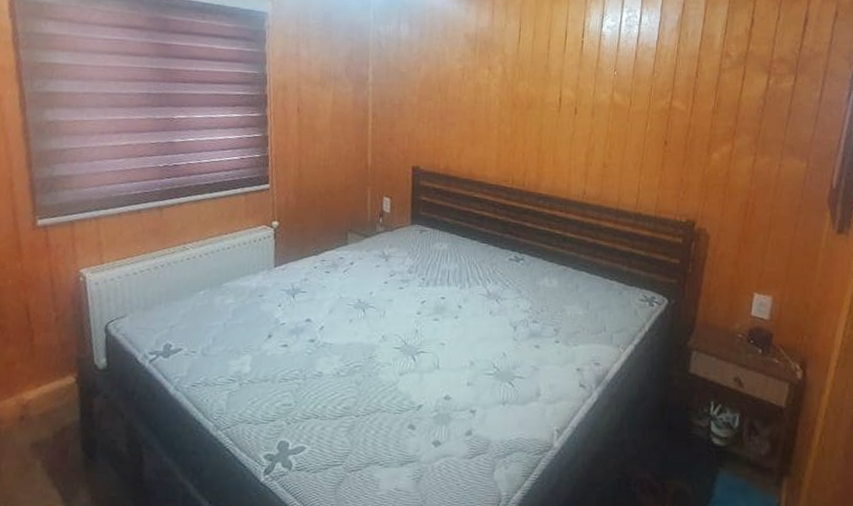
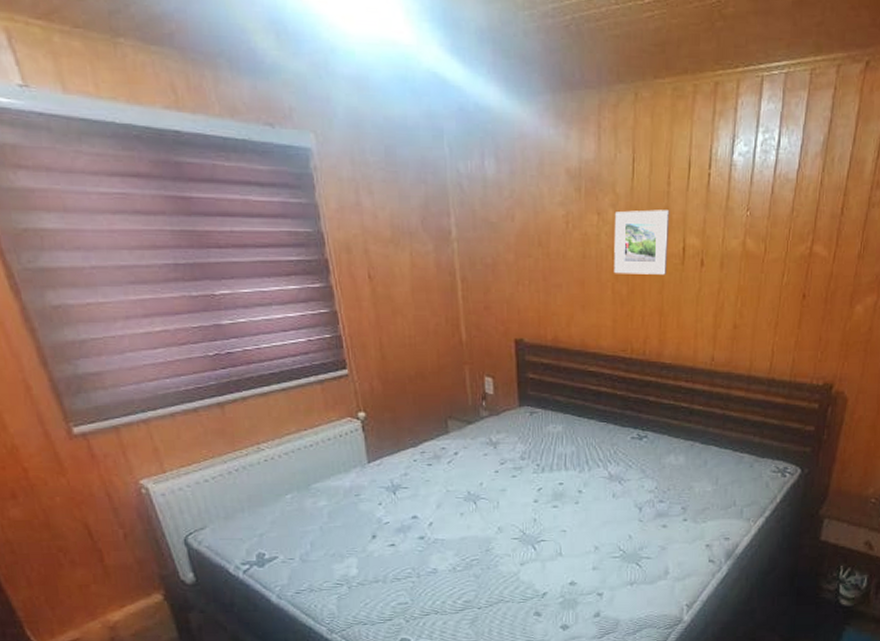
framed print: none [500,67,549,119] -> present [614,209,670,275]

